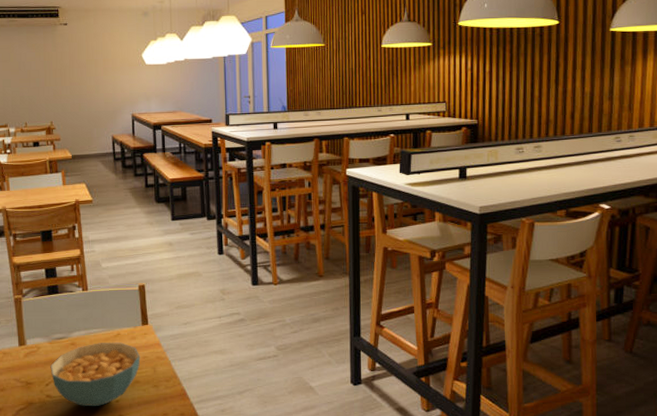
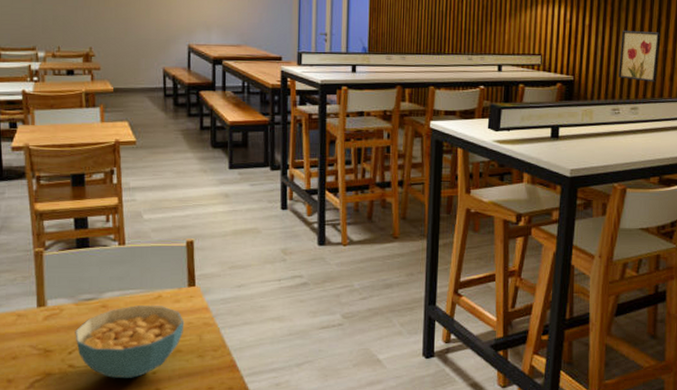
wall art: none [520,73,560,121] -> present [619,31,661,82]

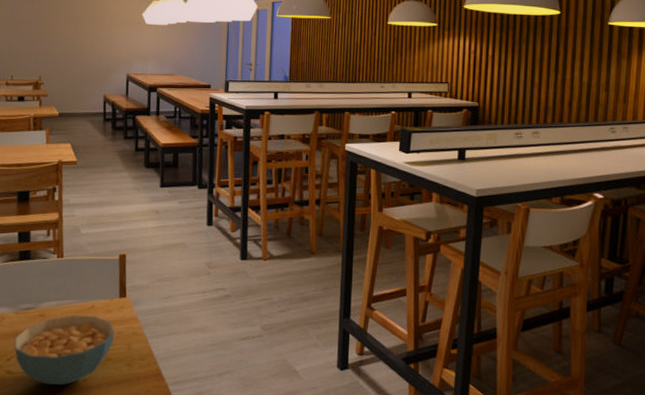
wall art: present [619,31,661,82] -> none [520,61,560,108]

